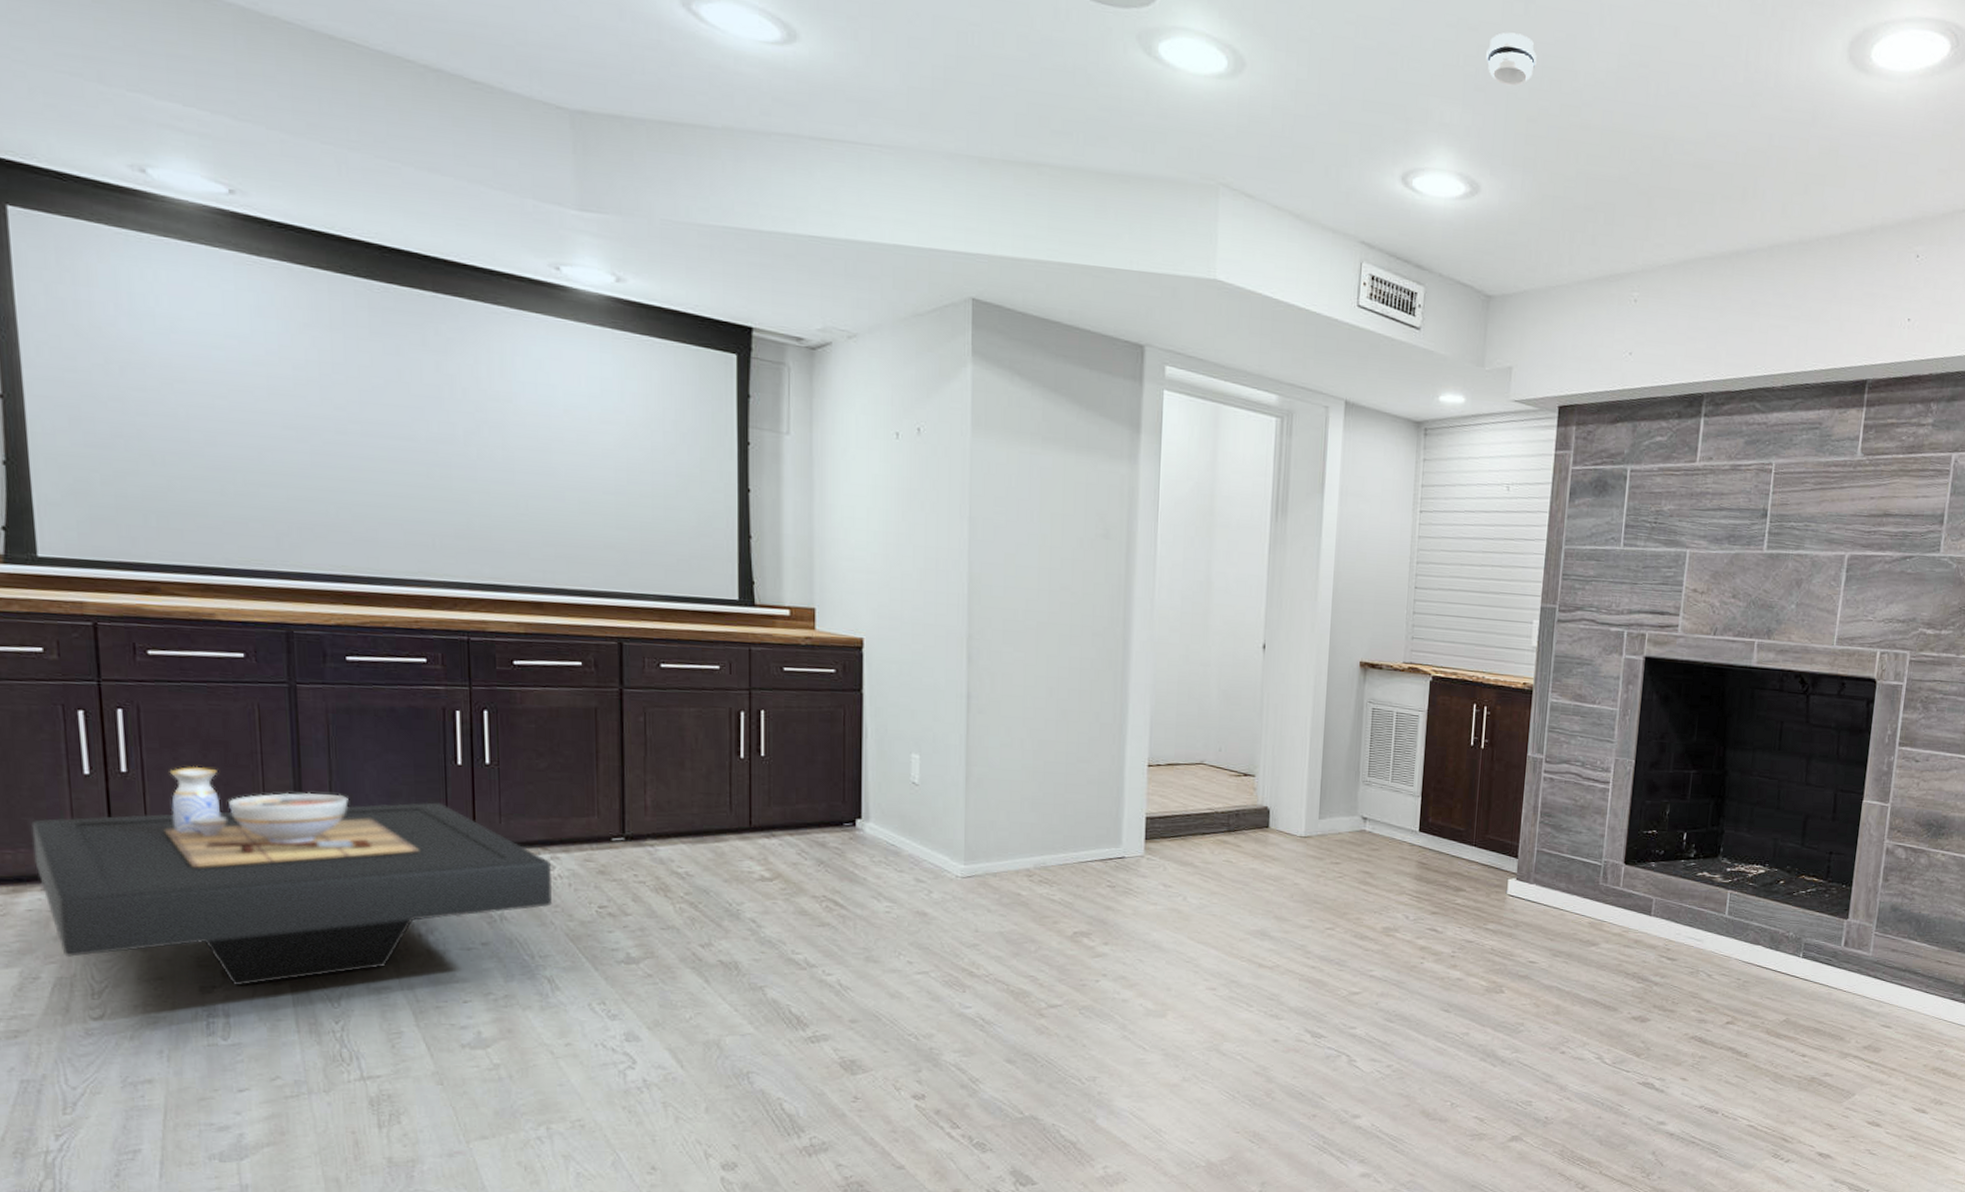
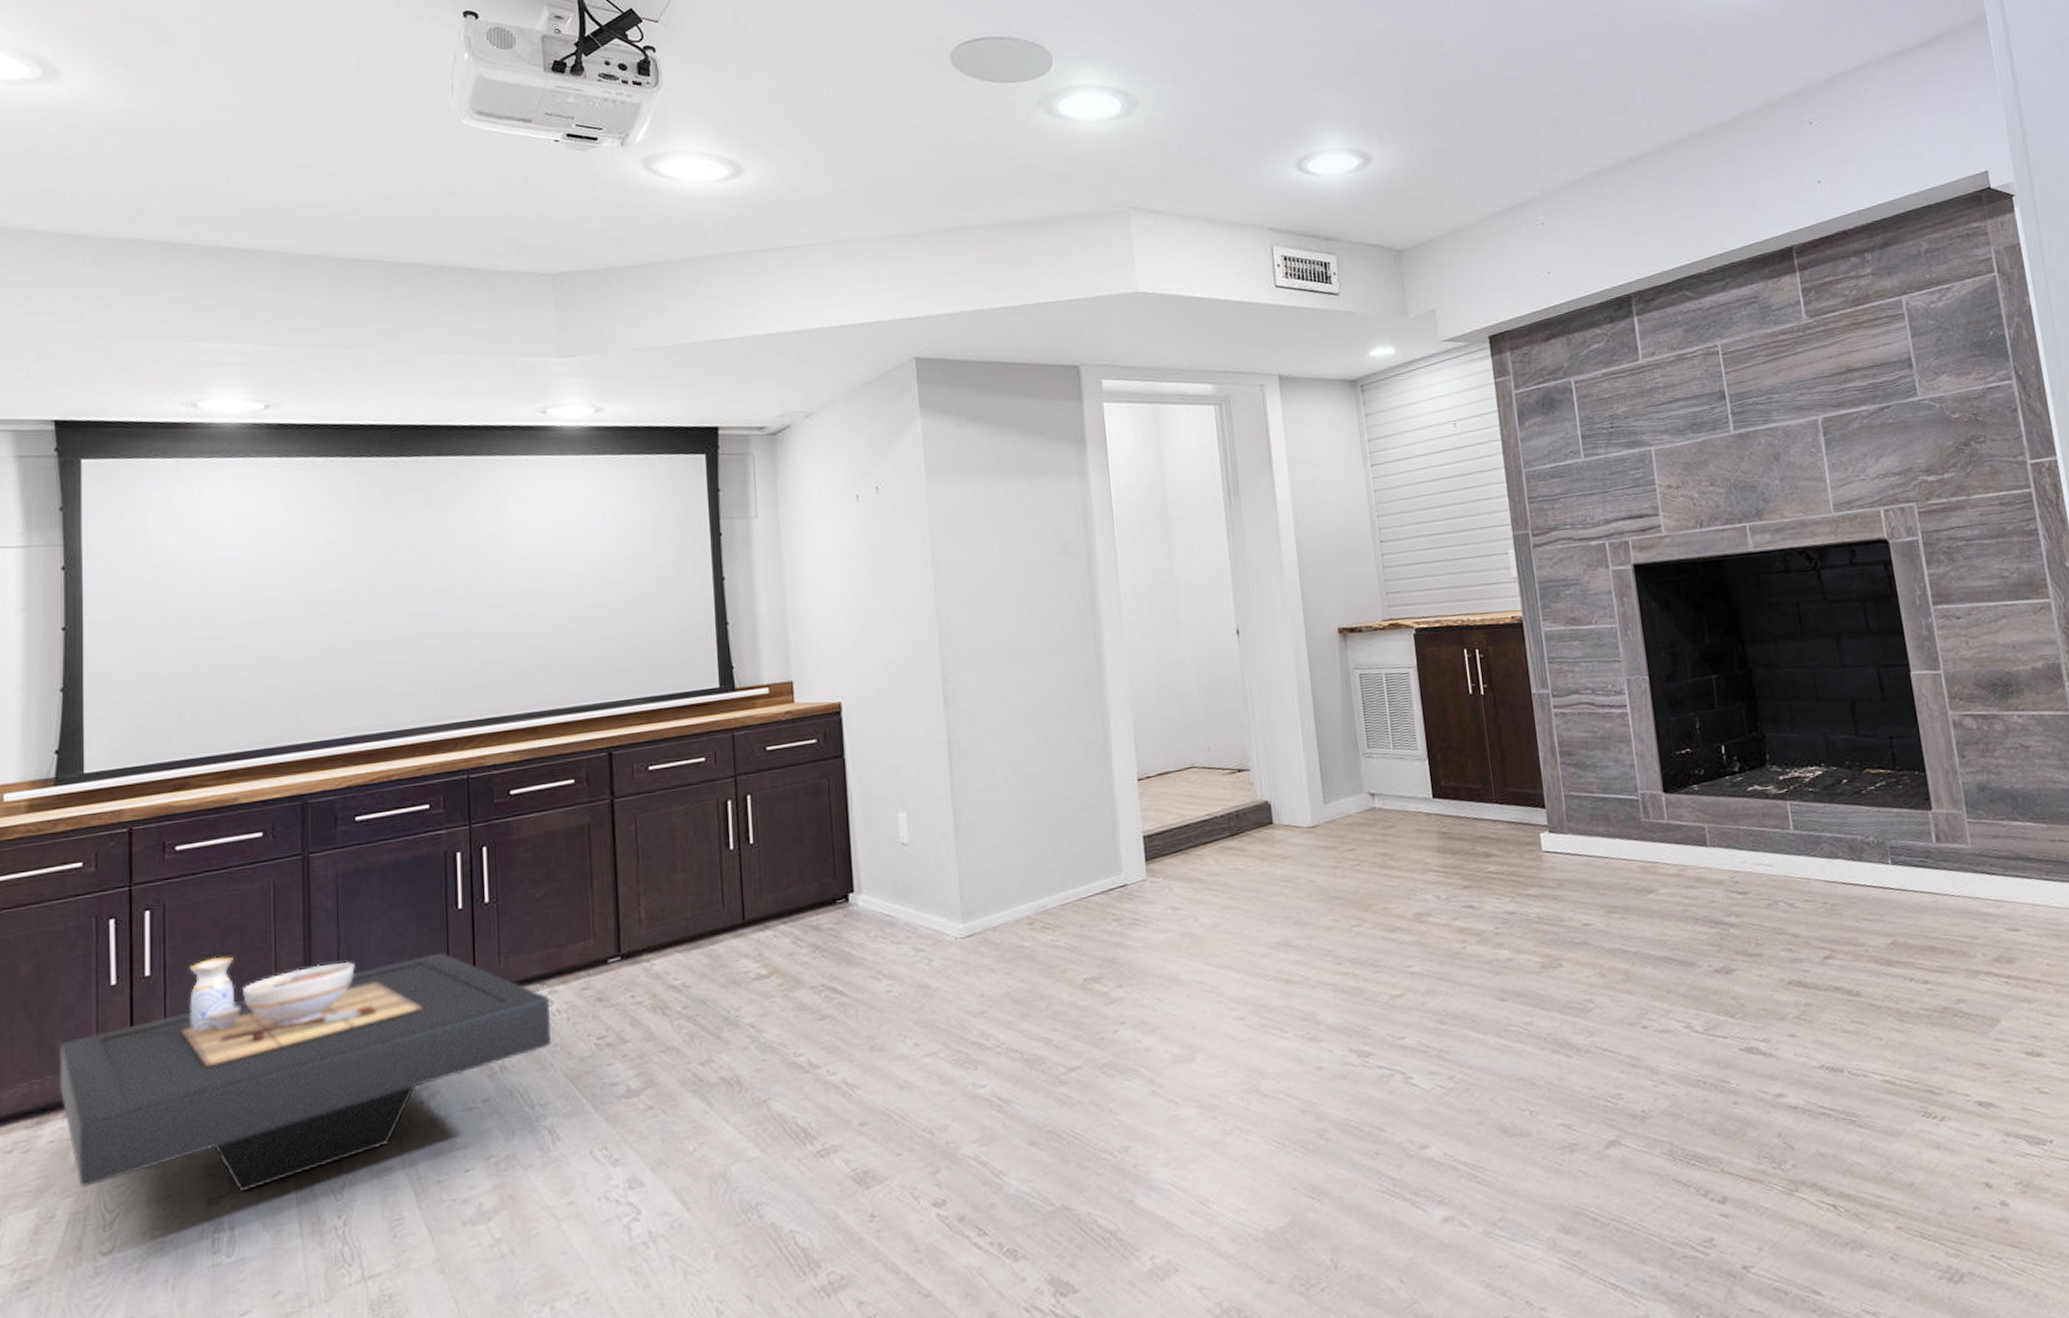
smoke detector: present [1486,32,1537,86] -> none [1354,20,1402,66]

